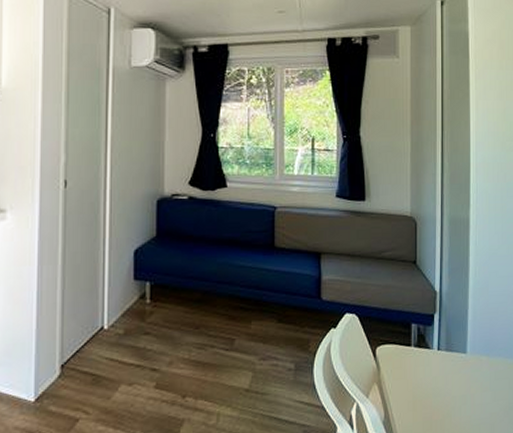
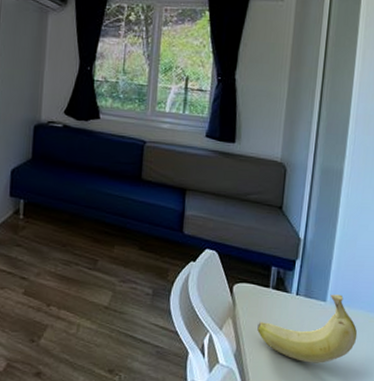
banana: none [403,344,499,420] -> present [257,294,358,363]

